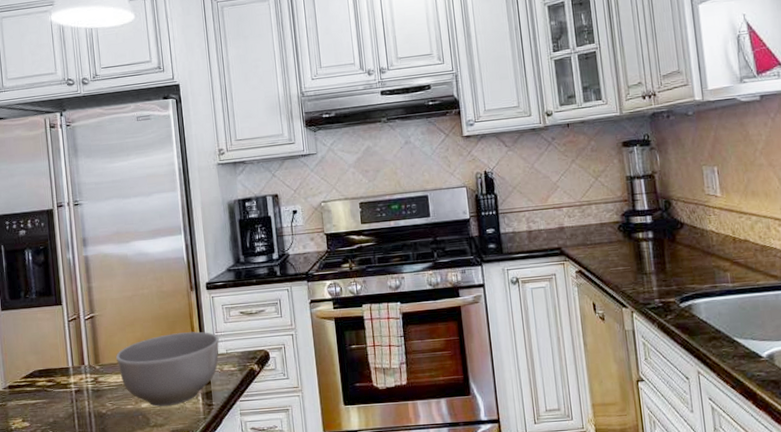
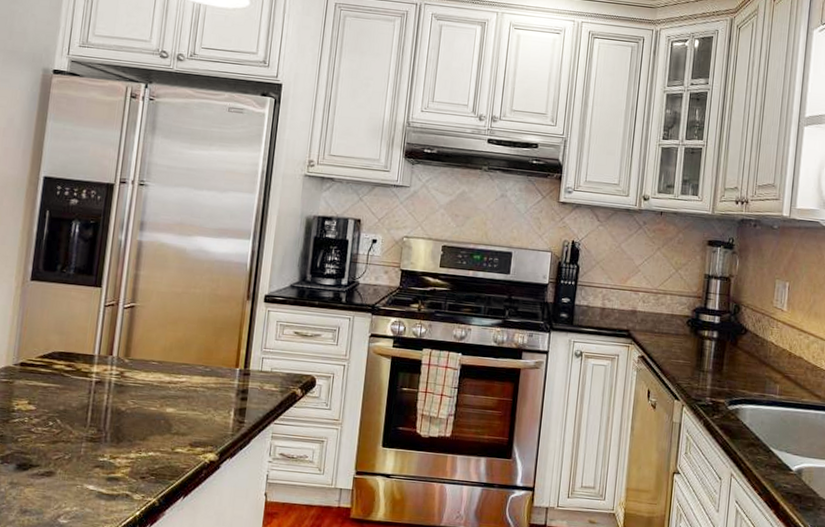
bowl: present [115,331,219,407] -> none [149,340,267,416]

